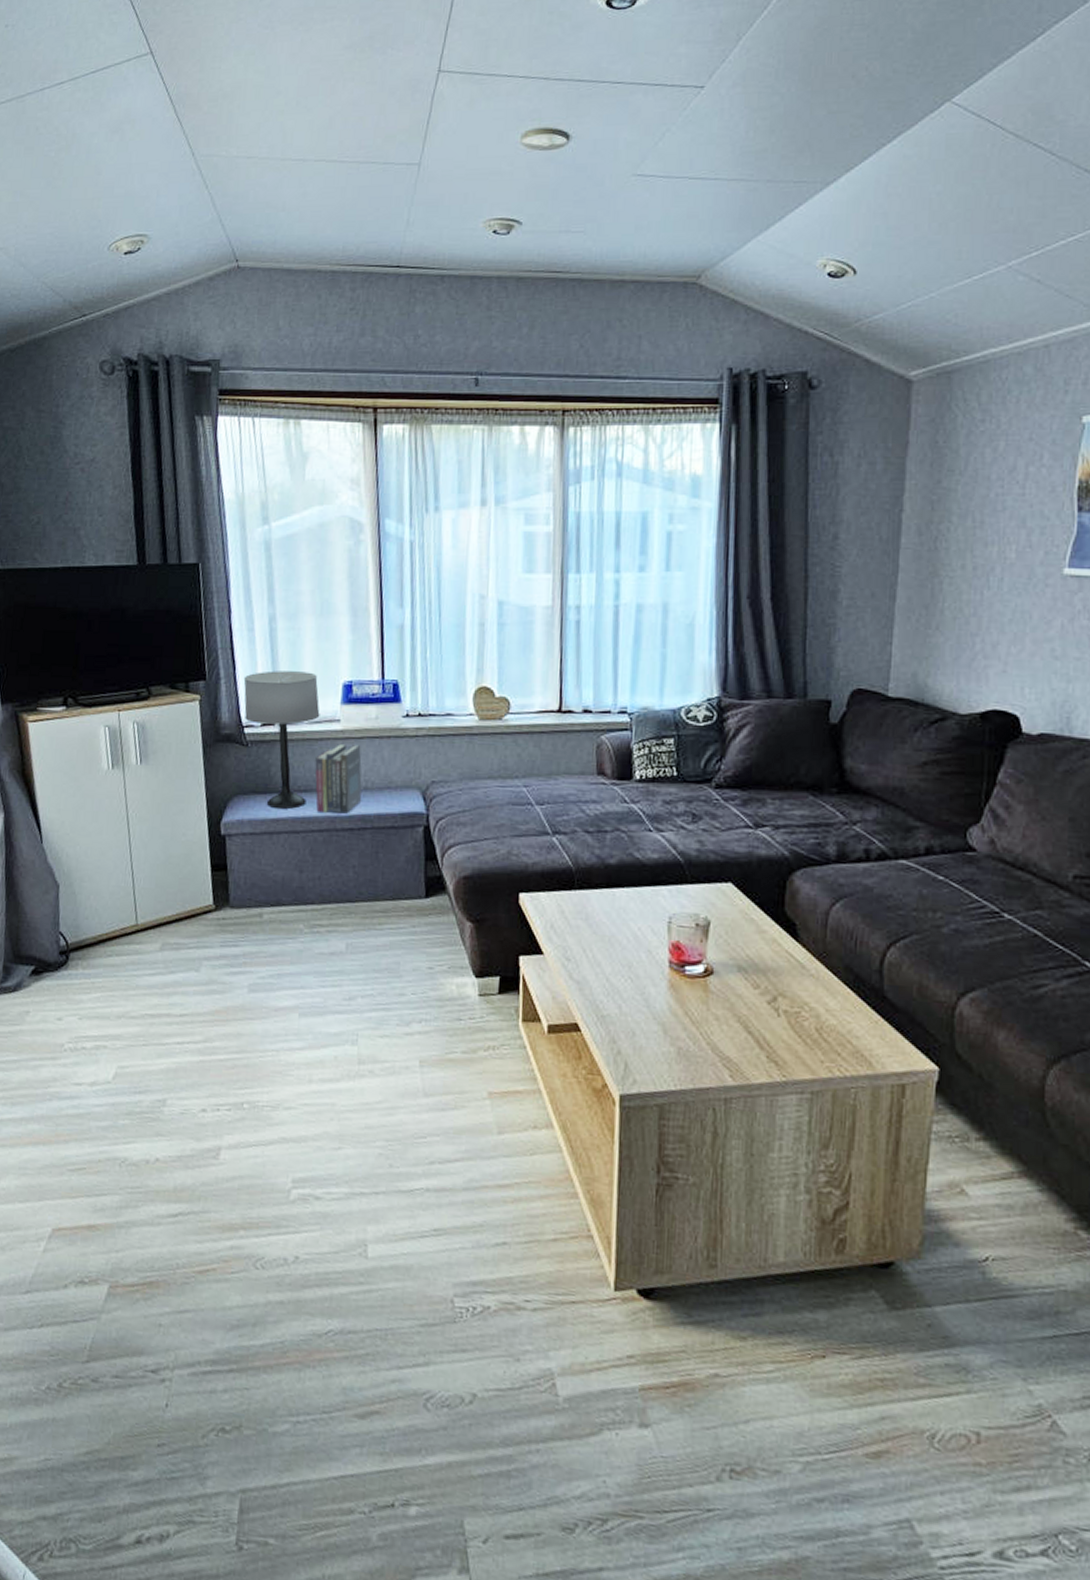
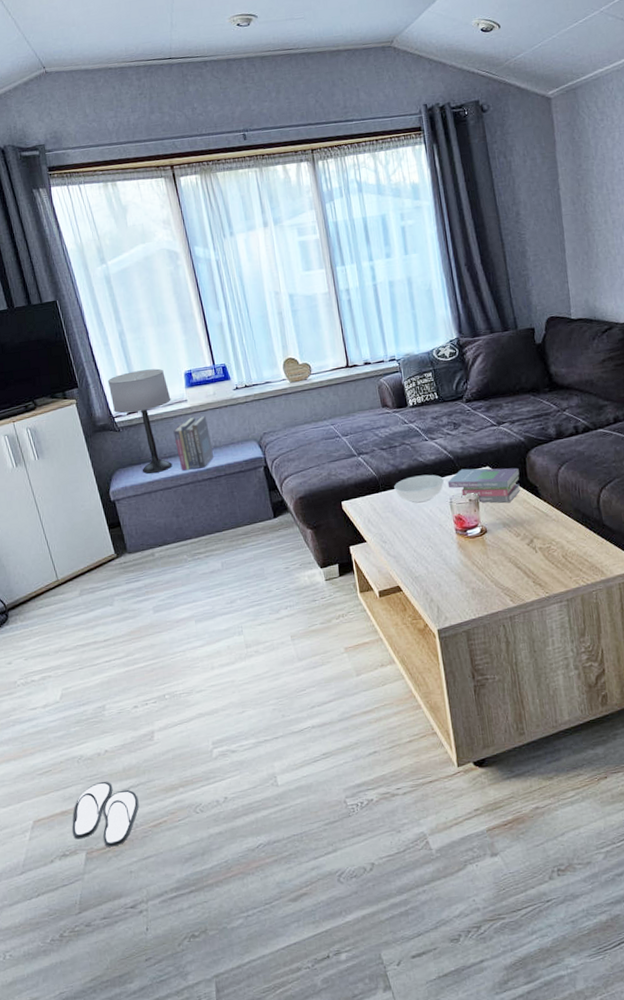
slippers: none [96,1197,186,1287] -> present [72,781,139,847]
bowl: none [594,876,666,916] -> present [394,474,445,503]
books: none [669,879,774,940] -> present [447,468,520,504]

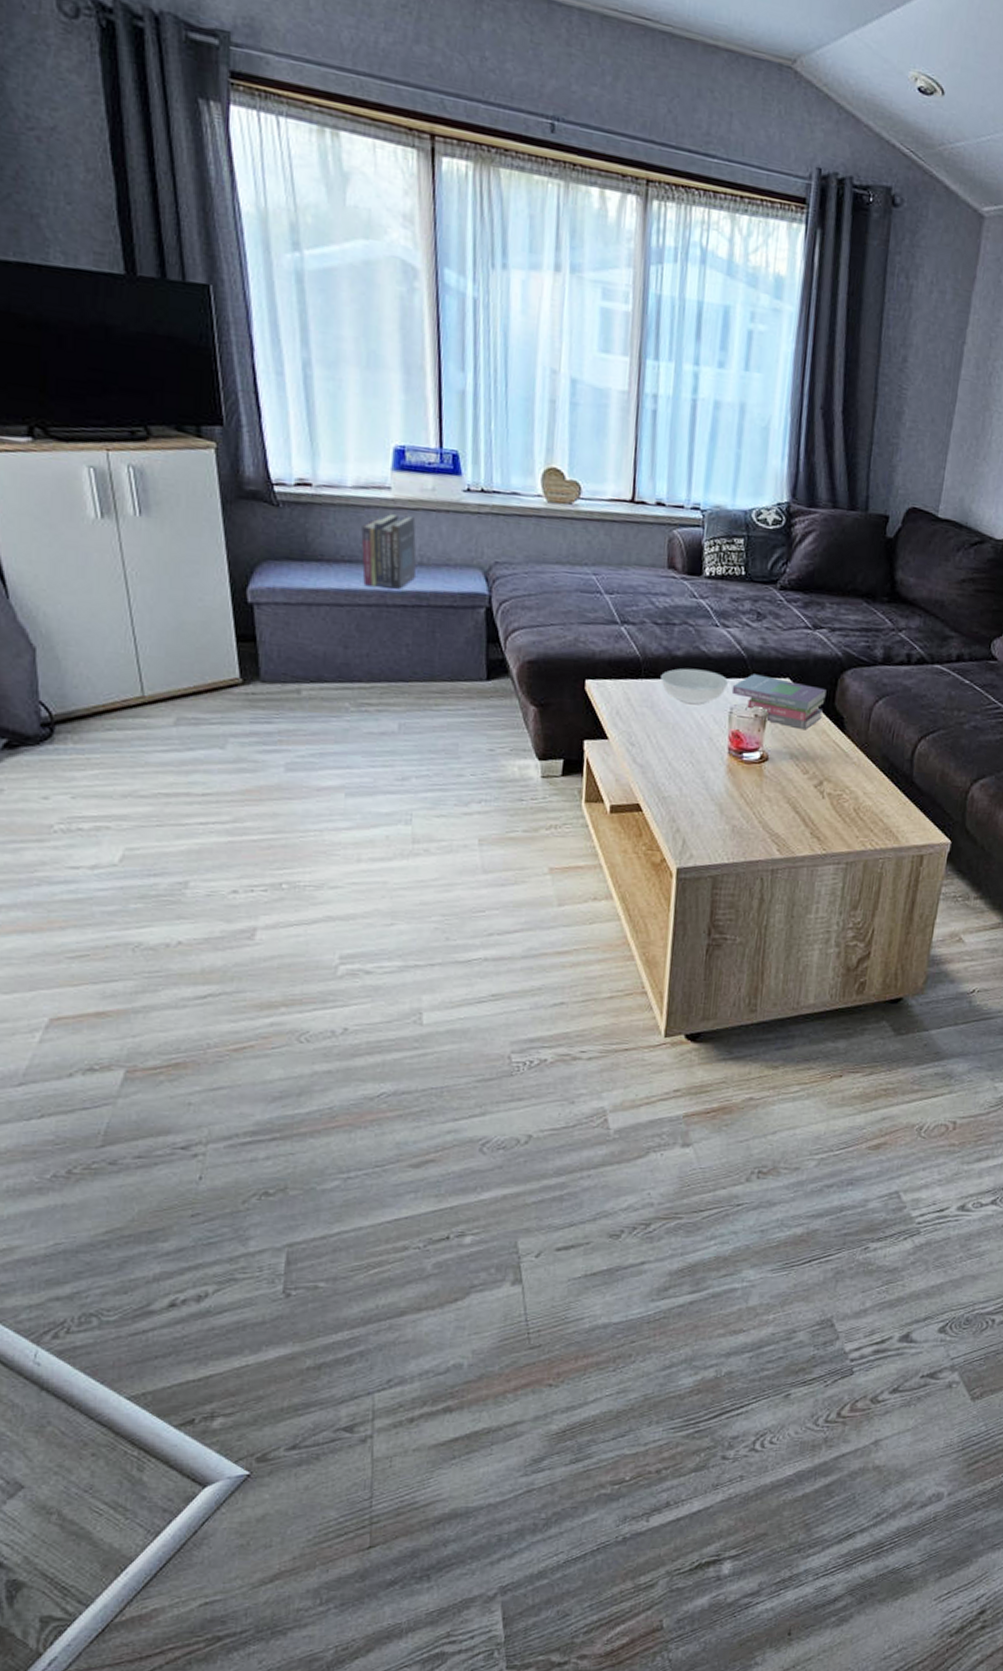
slippers: present [72,781,139,847] -> none [108,981,218,1069]
table lamp: present [107,368,172,474] -> none [271,423,367,580]

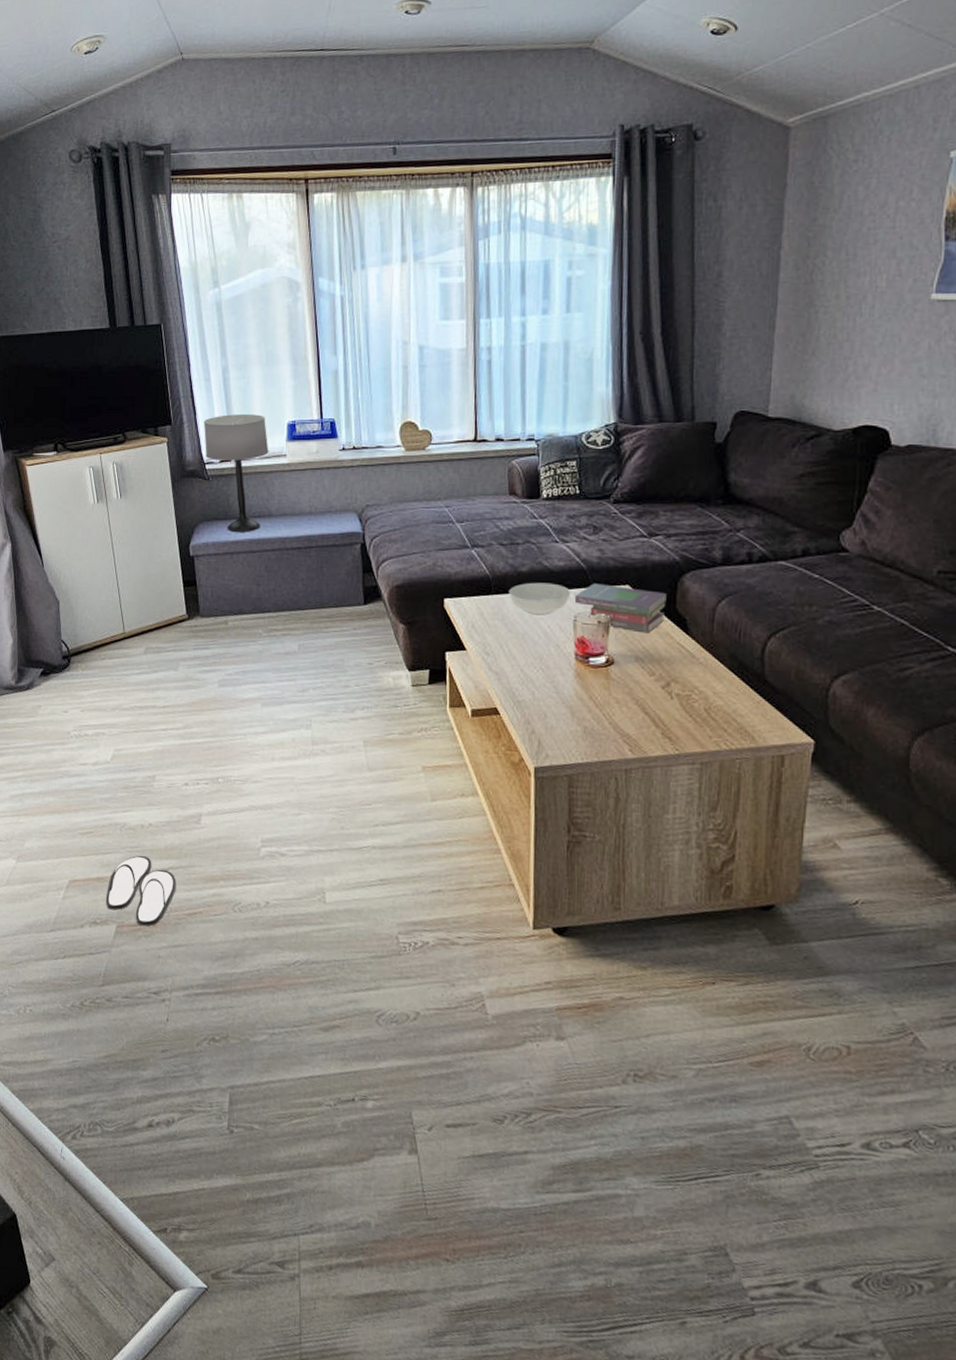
slippers: none [108,981,218,1069] -> present [105,855,177,927]
table lamp: none [271,423,367,580] -> present [203,414,269,532]
books: present [361,514,417,590] -> none [266,476,308,536]

